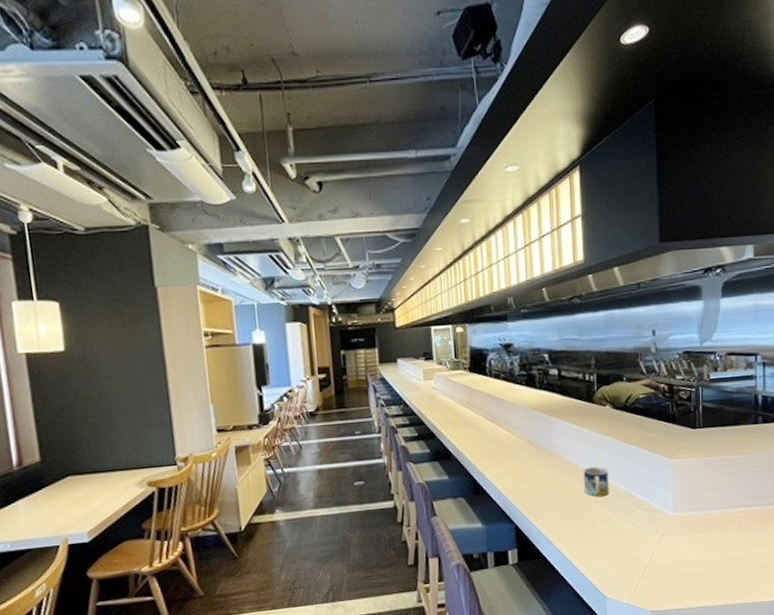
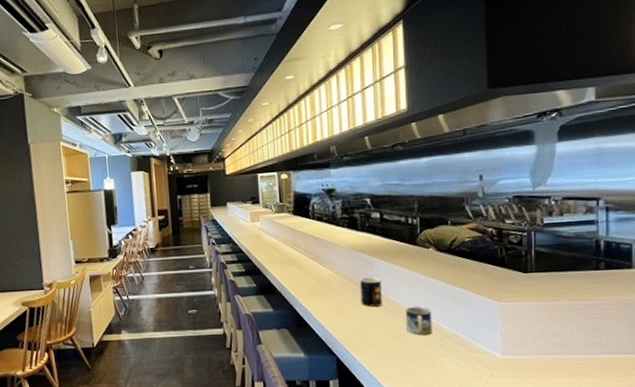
mug: none [538,437,560,470] -> present [360,277,382,307]

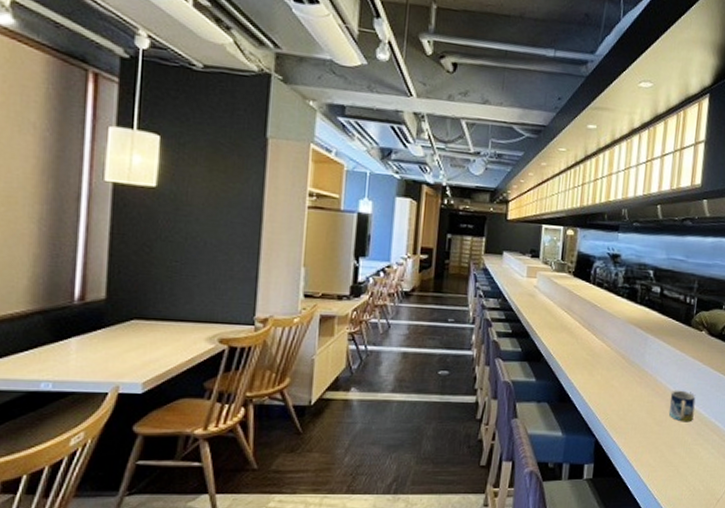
mug: present [360,277,382,307] -> none [628,354,652,387]

